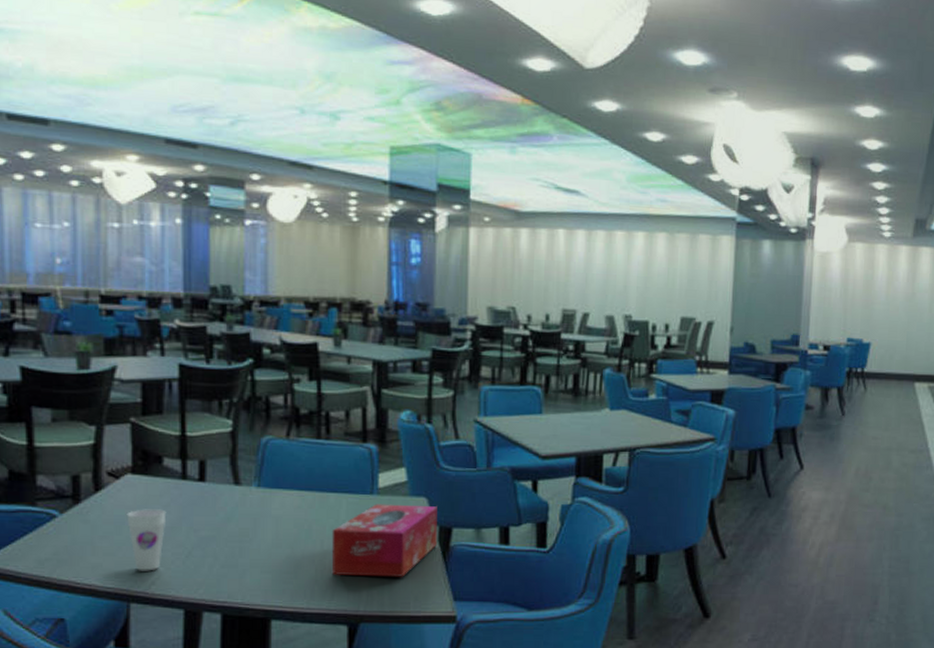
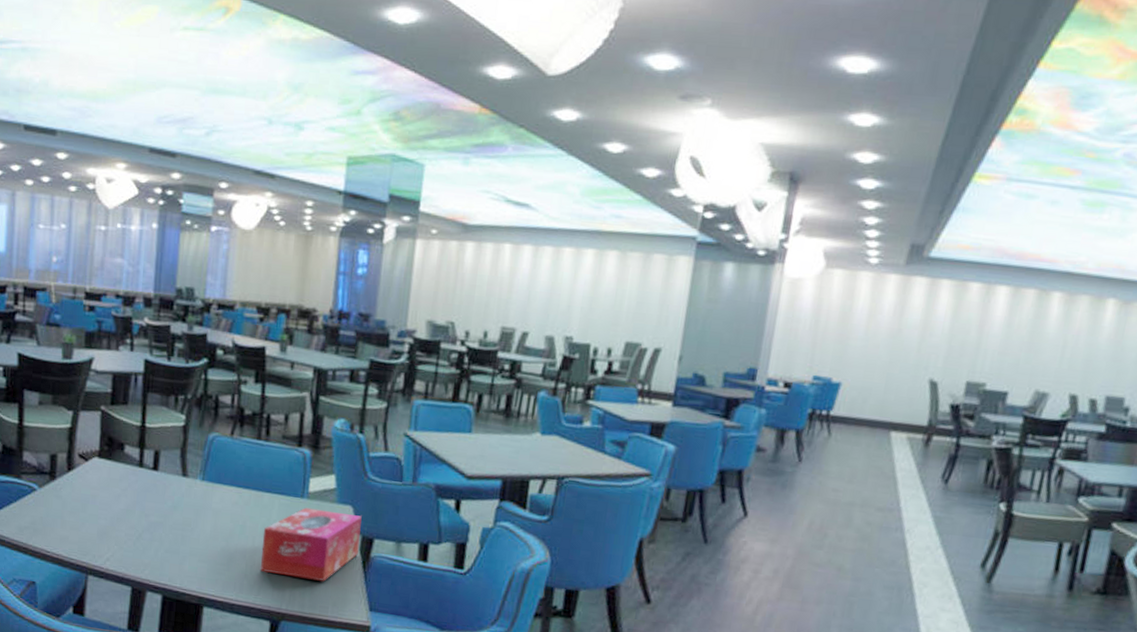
cup: present [126,509,167,571] -> none [91,490,124,549]

